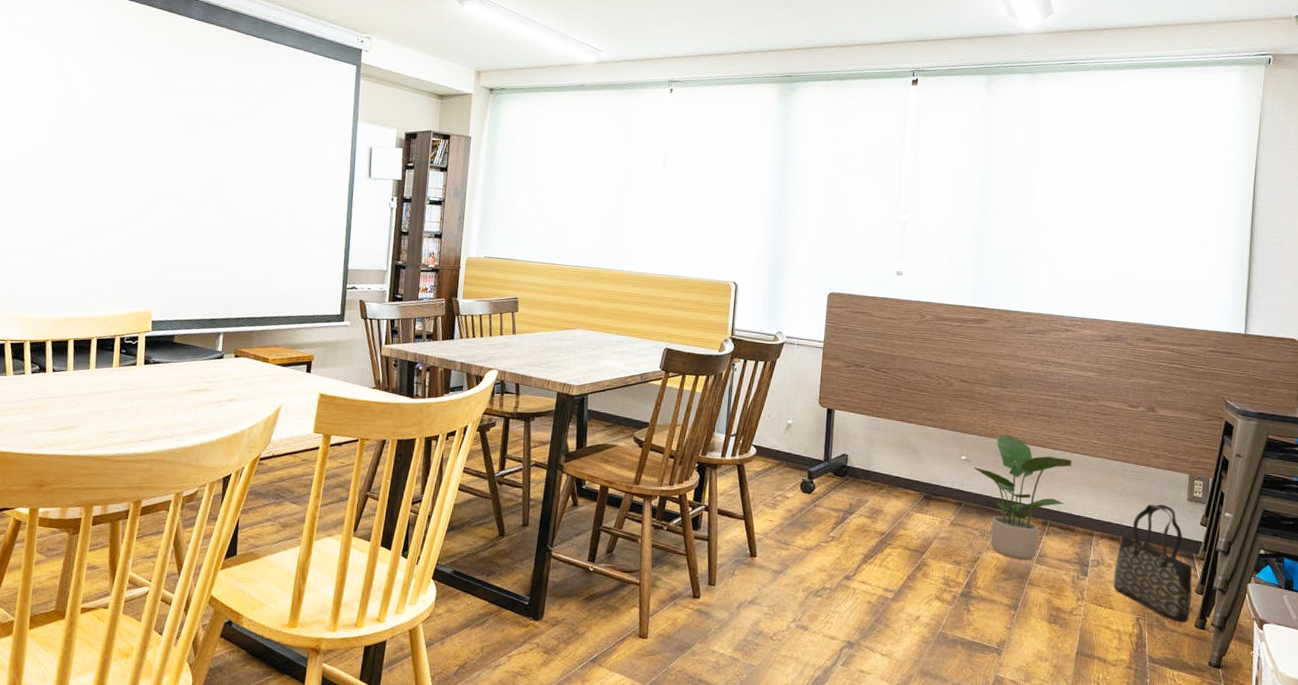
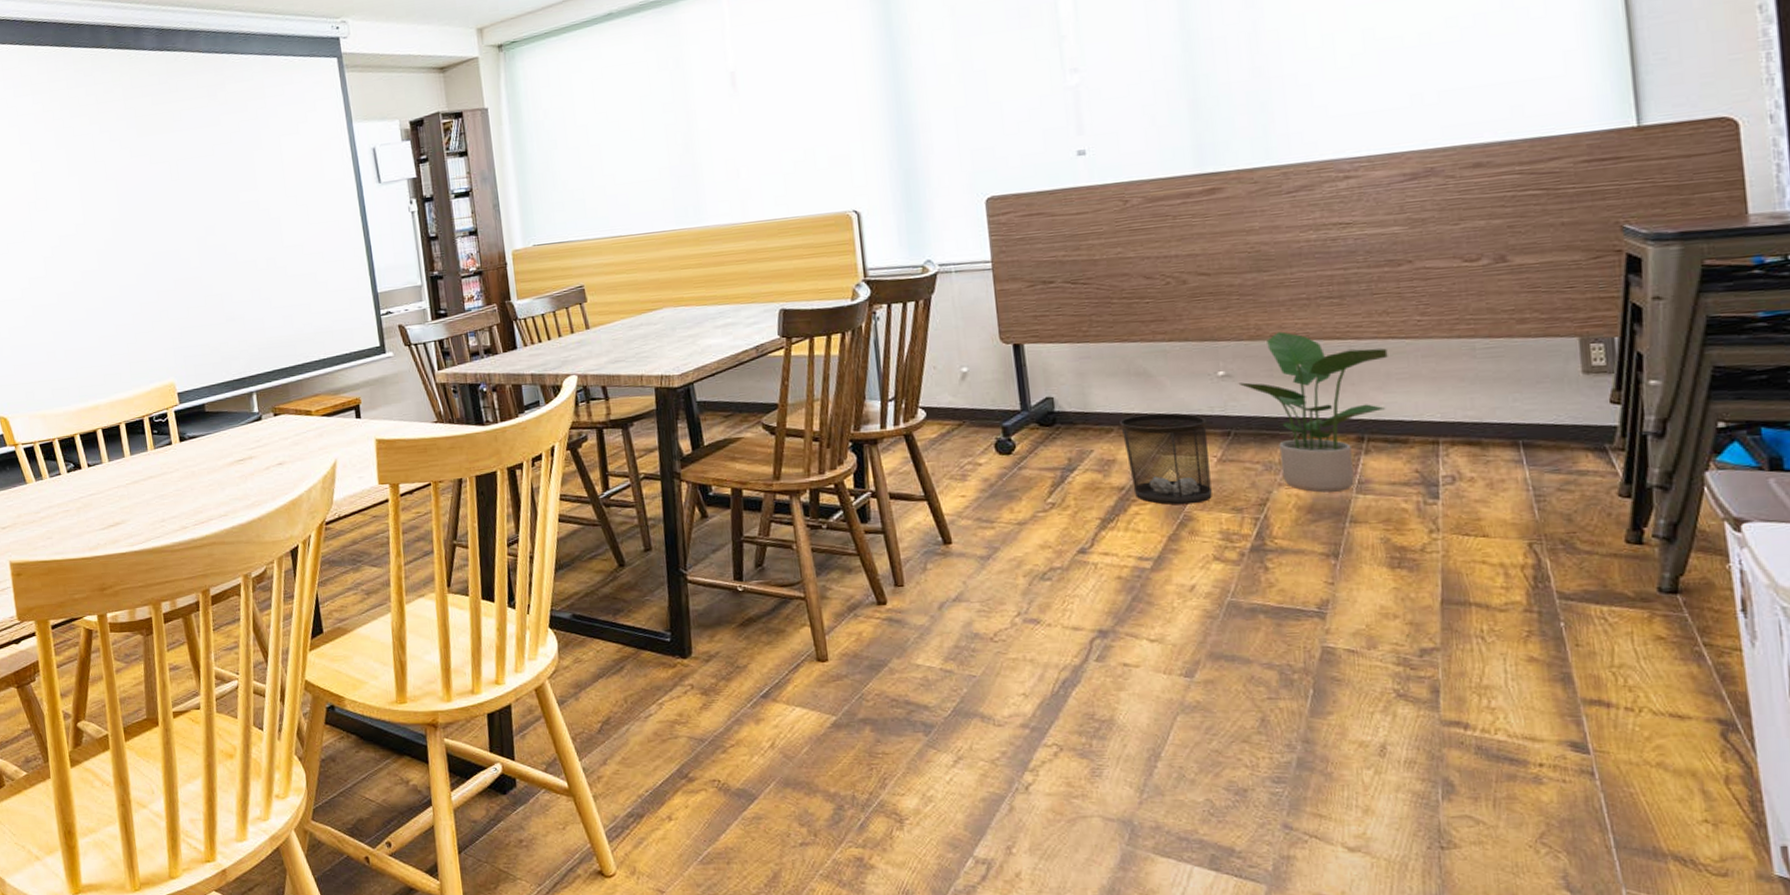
waste bin: none [890,479,948,554] -> present [1120,413,1212,505]
tote bag: present [1113,504,1192,624] -> none [1481,385,1615,541]

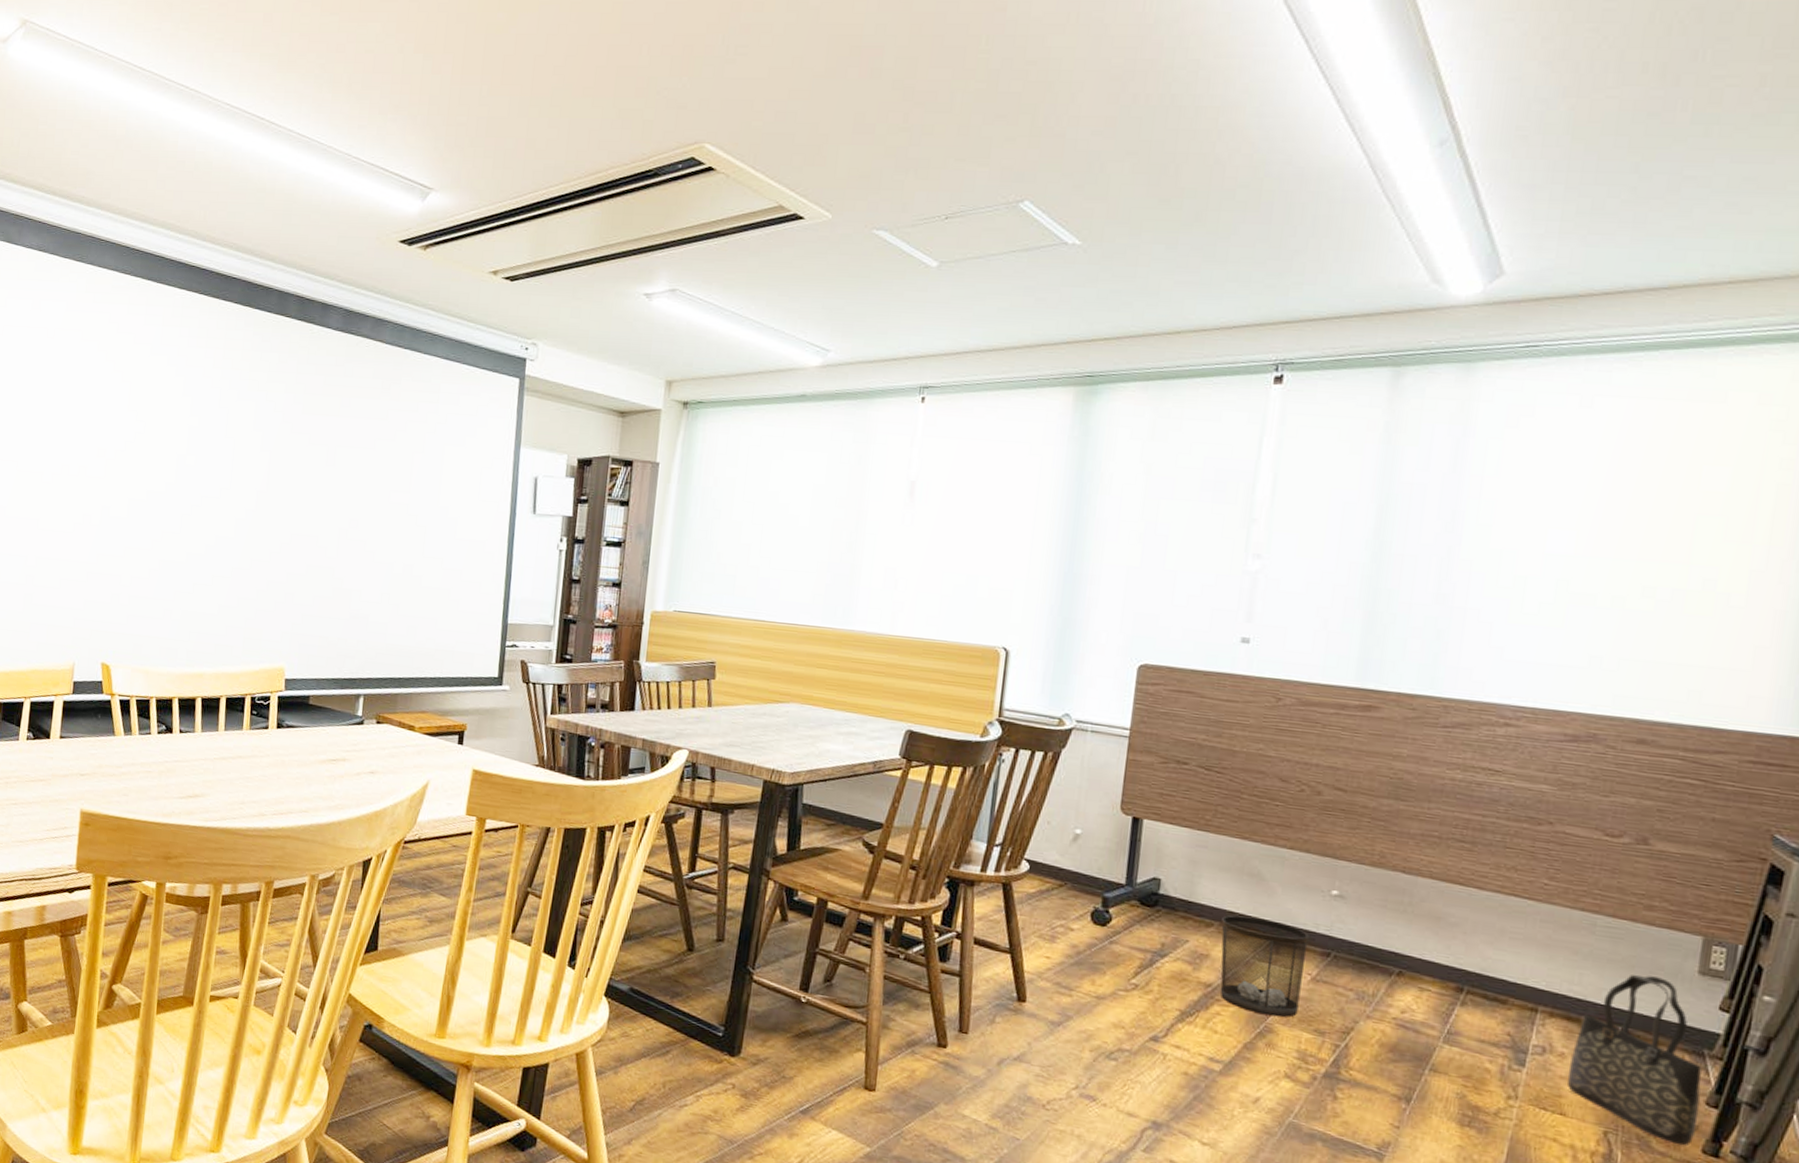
potted plant: present [1238,332,1388,493] -> none [1350,864,1508,1038]
tote bag: none [1481,385,1615,541] -> present [1566,974,1702,1147]

